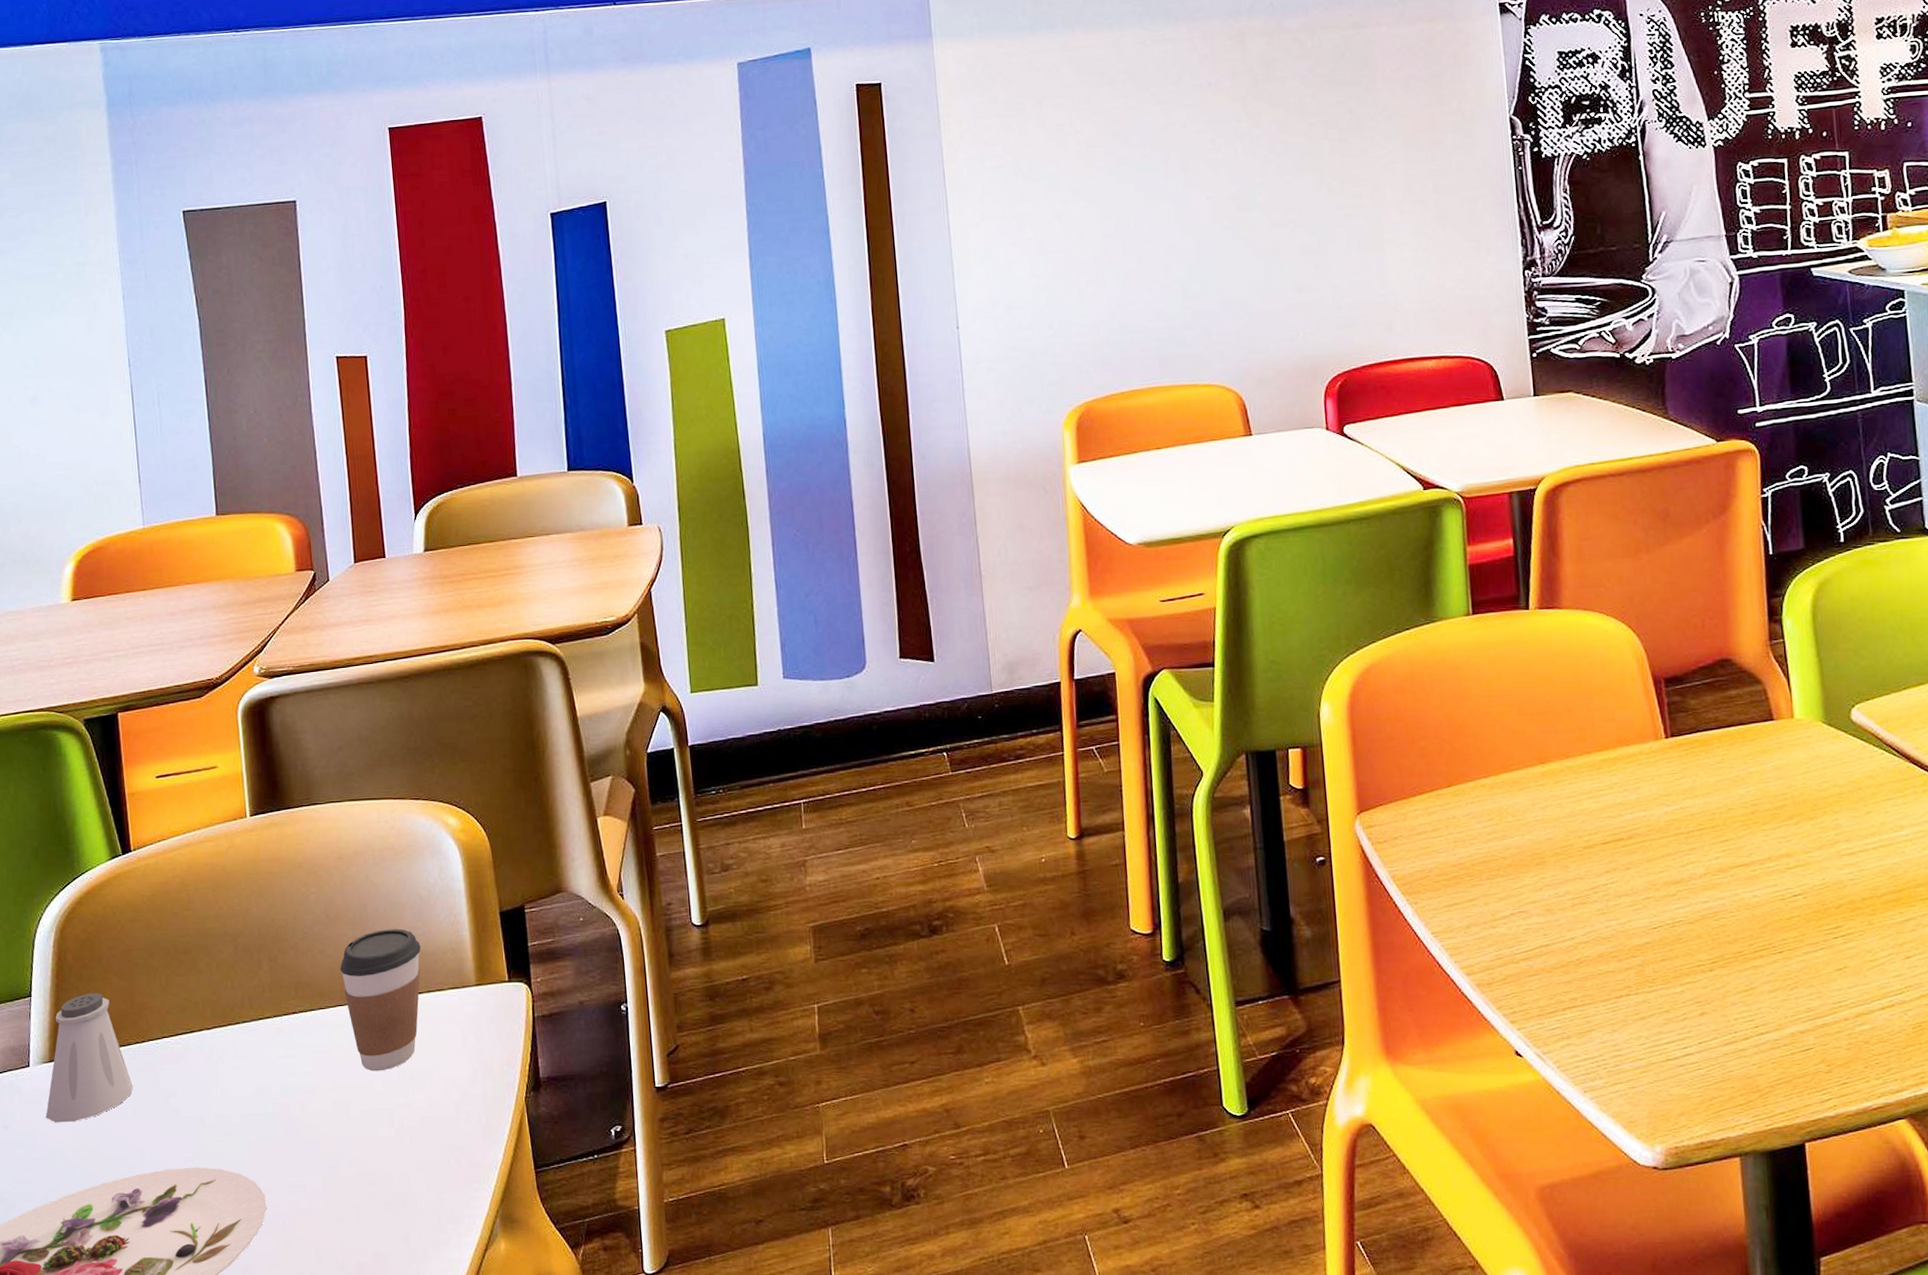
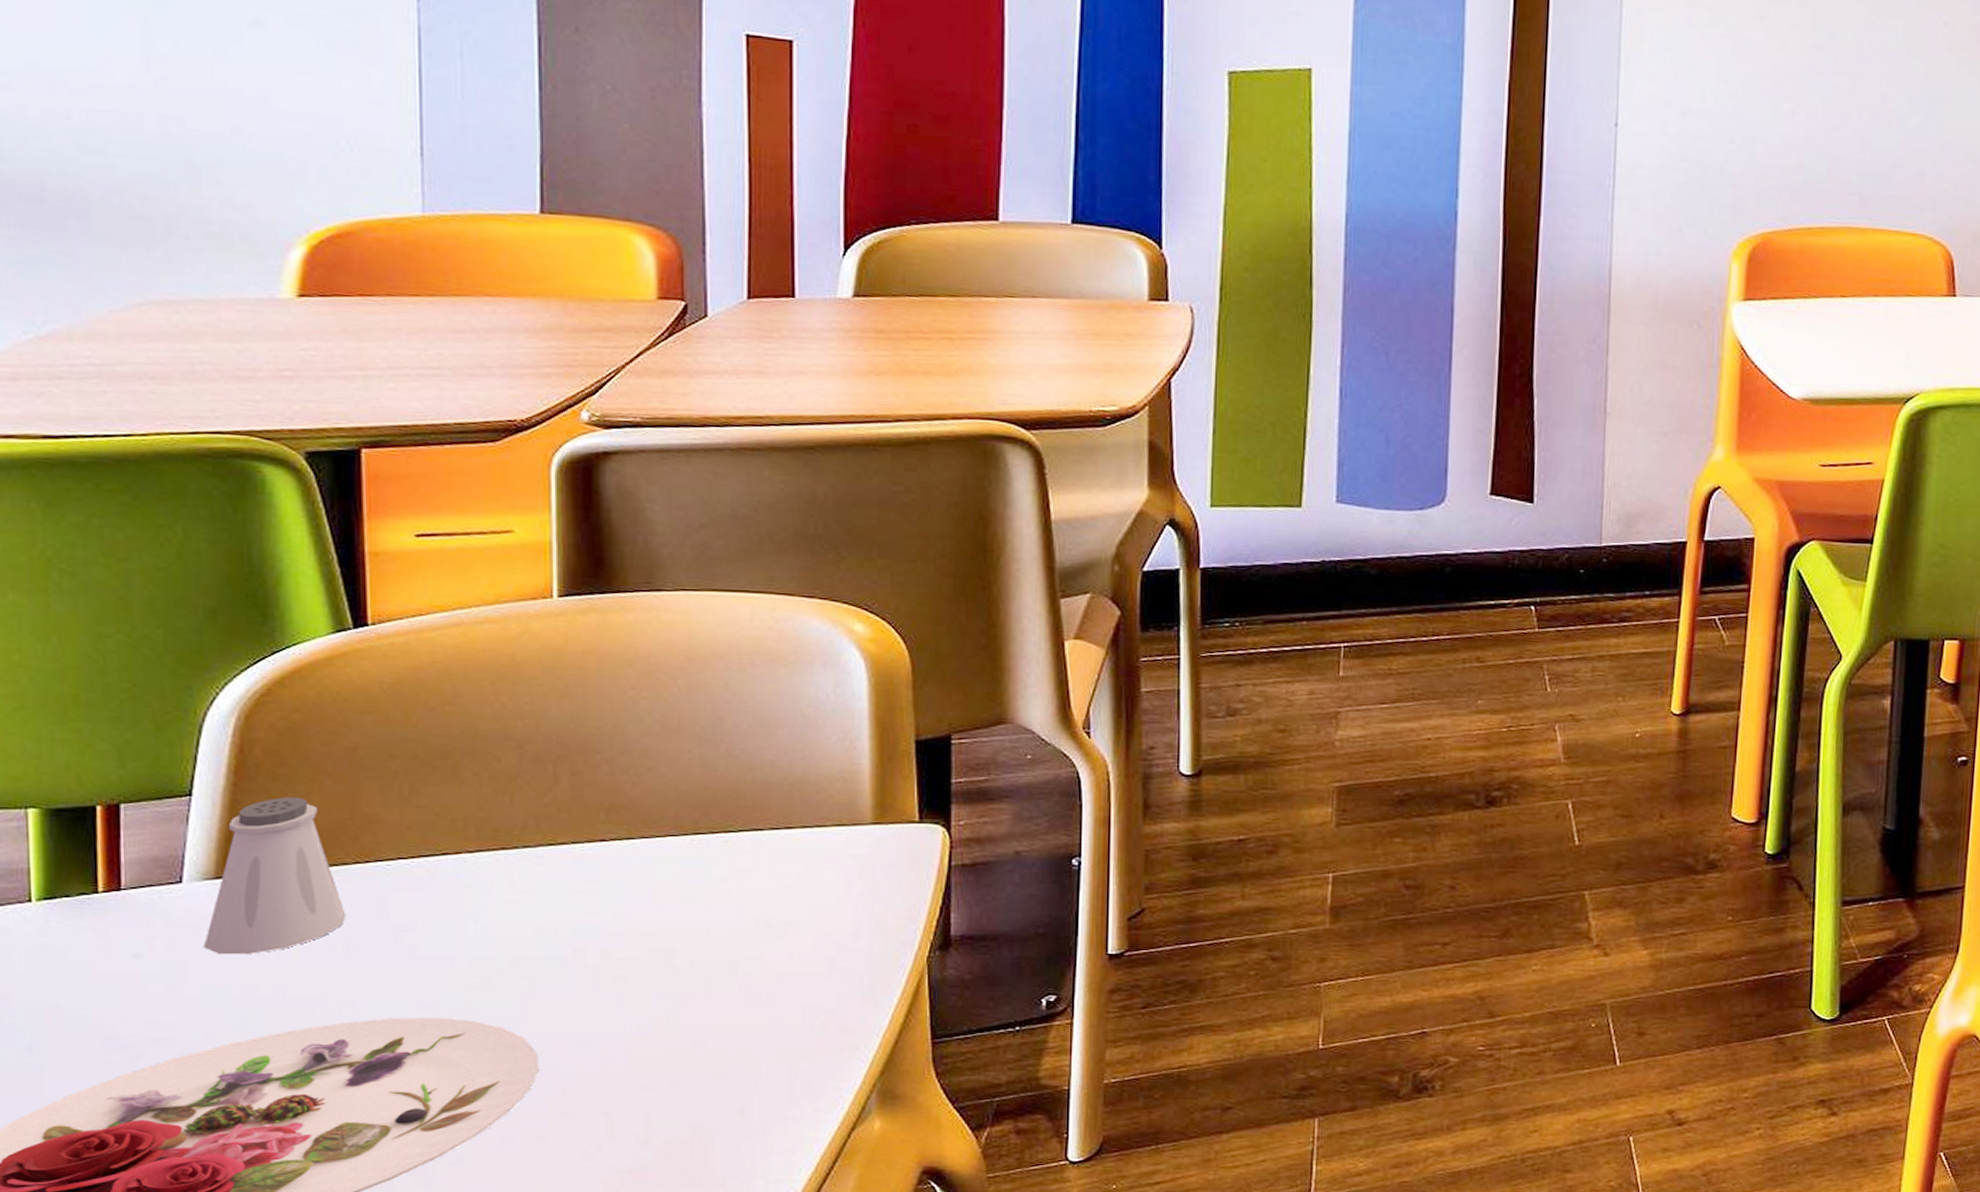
coffee cup: present [340,928,421,1072] -> none [676,749,798,917]

